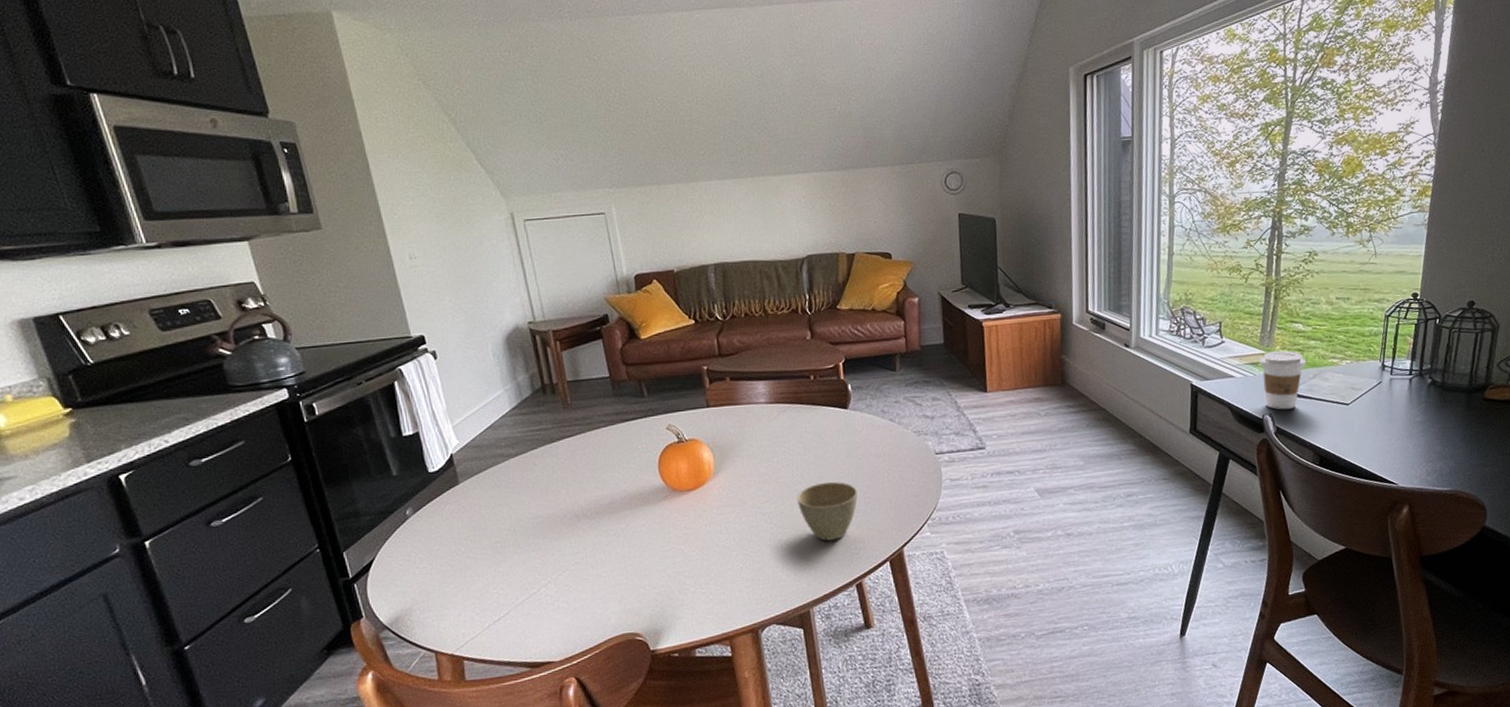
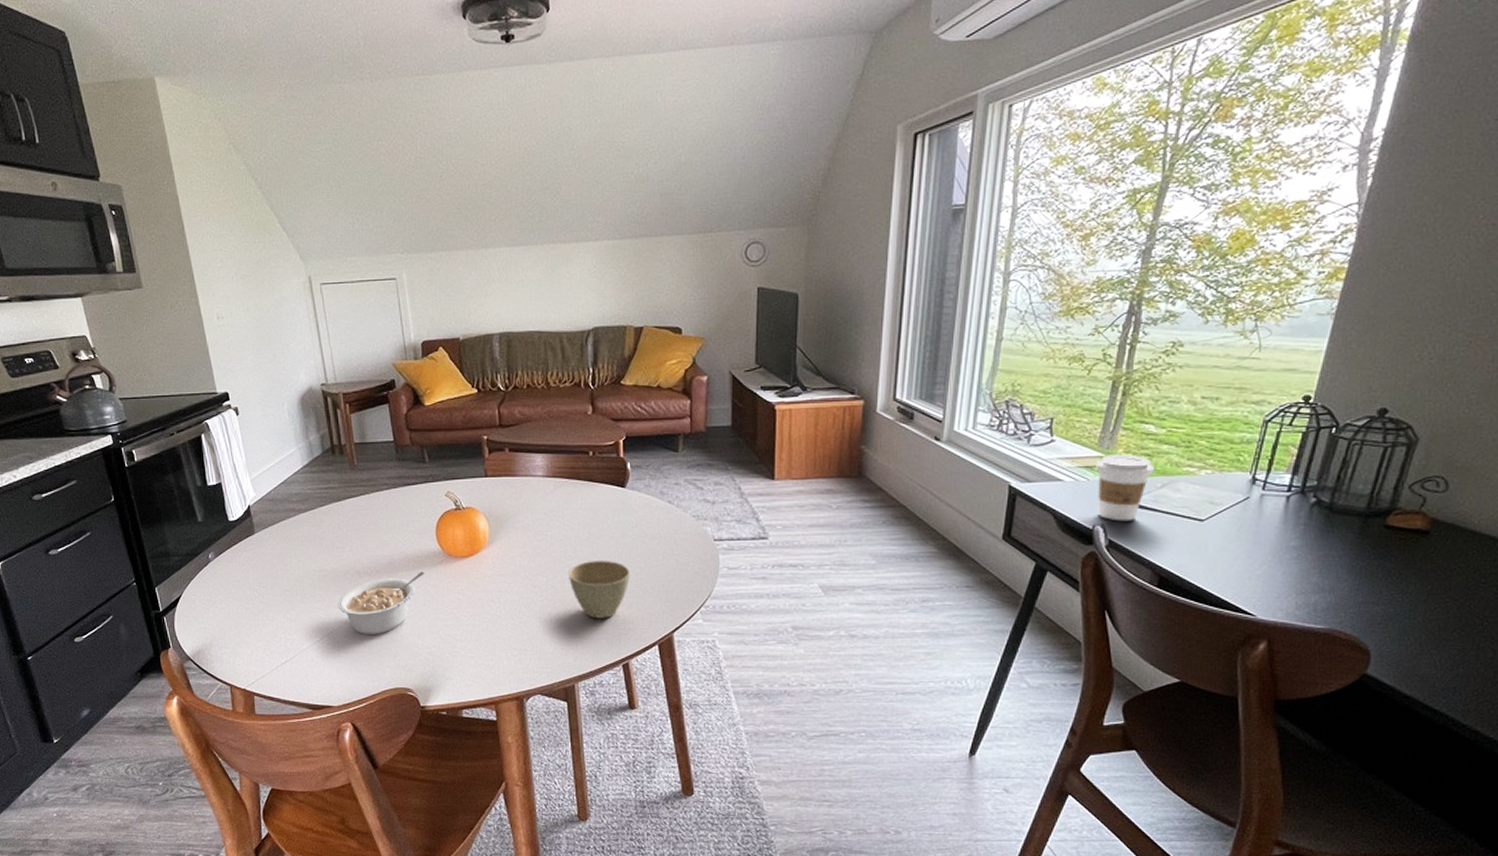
legume: none [555,509,648,581] -> present [337,571,424,634]

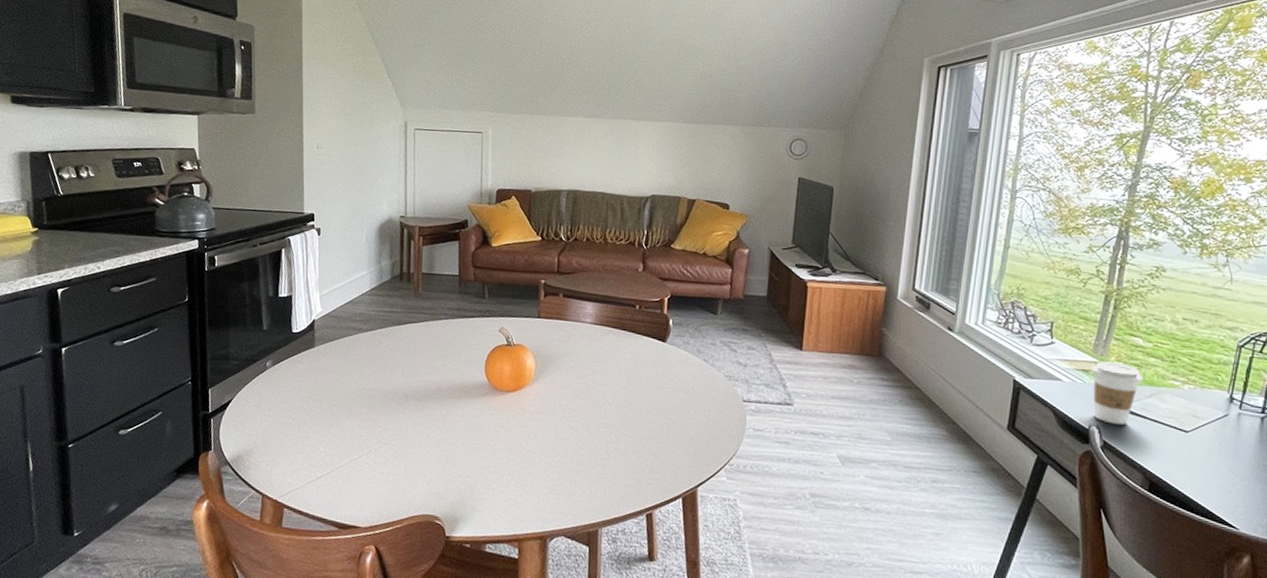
legume: present [337,571,424,634] -> none [381,401,469,459]
cup: present [569,560,630,618] -> none [604,408,662,466]

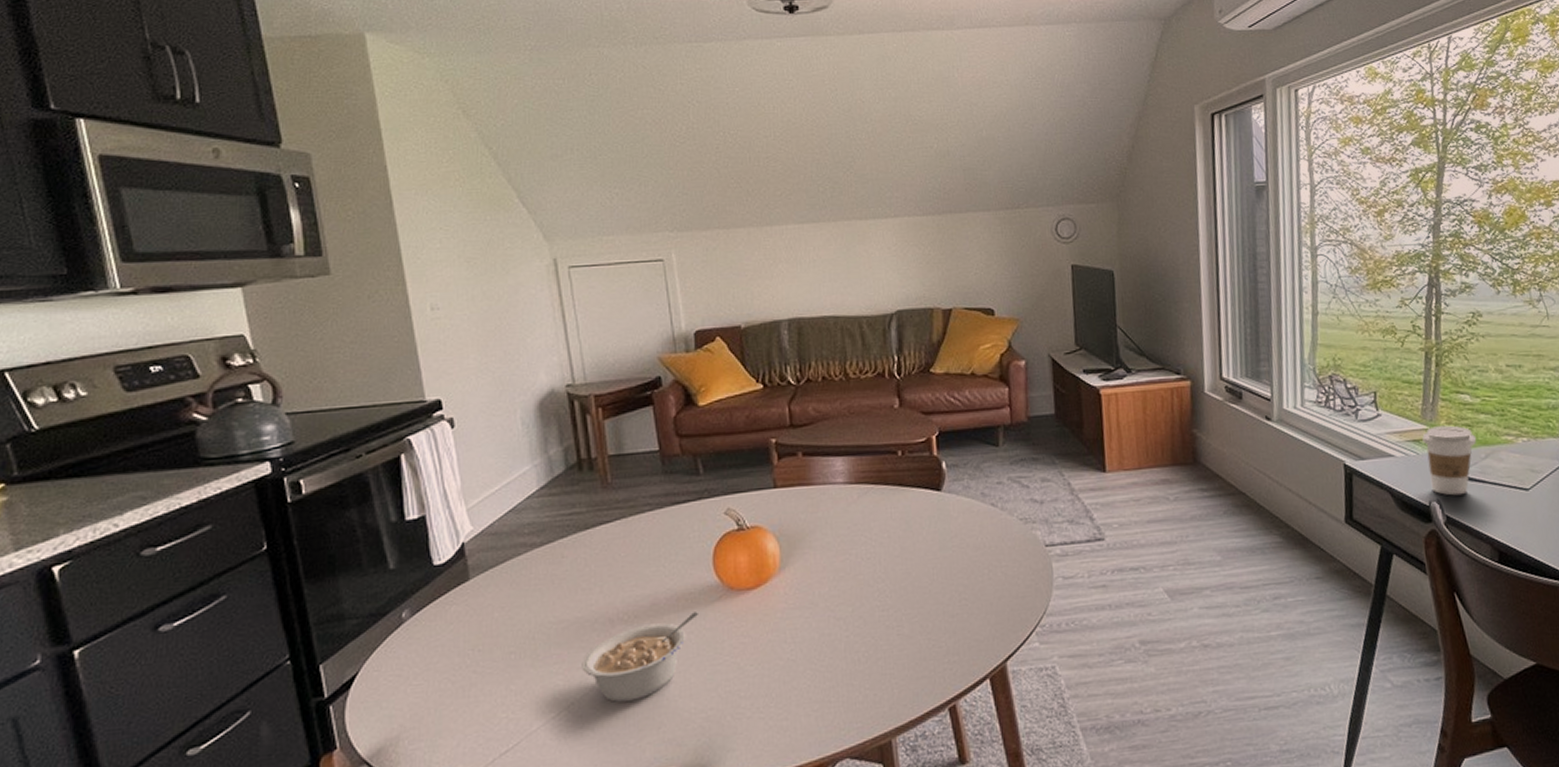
legume: none [381,401,469,459] -> present [581,612,698,702]

